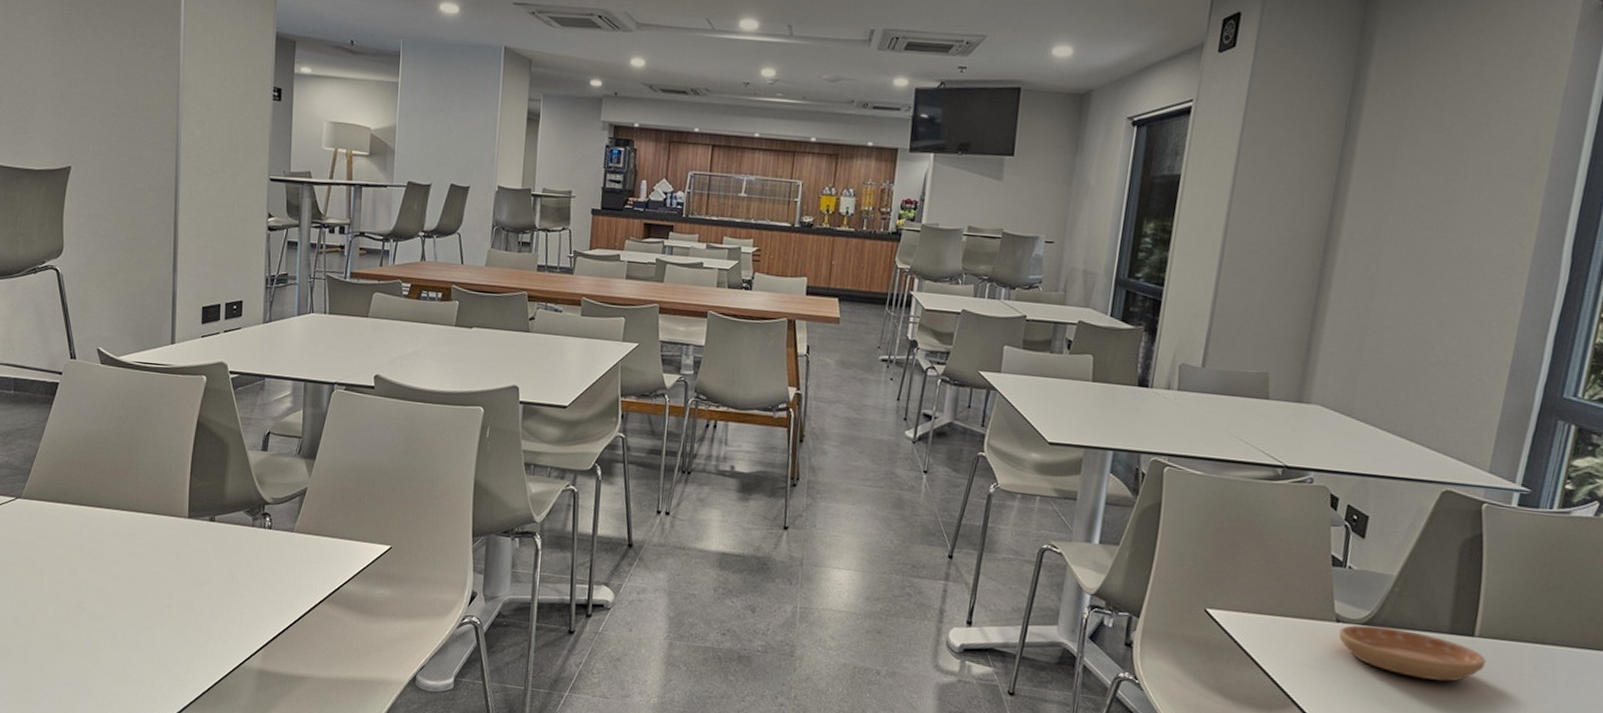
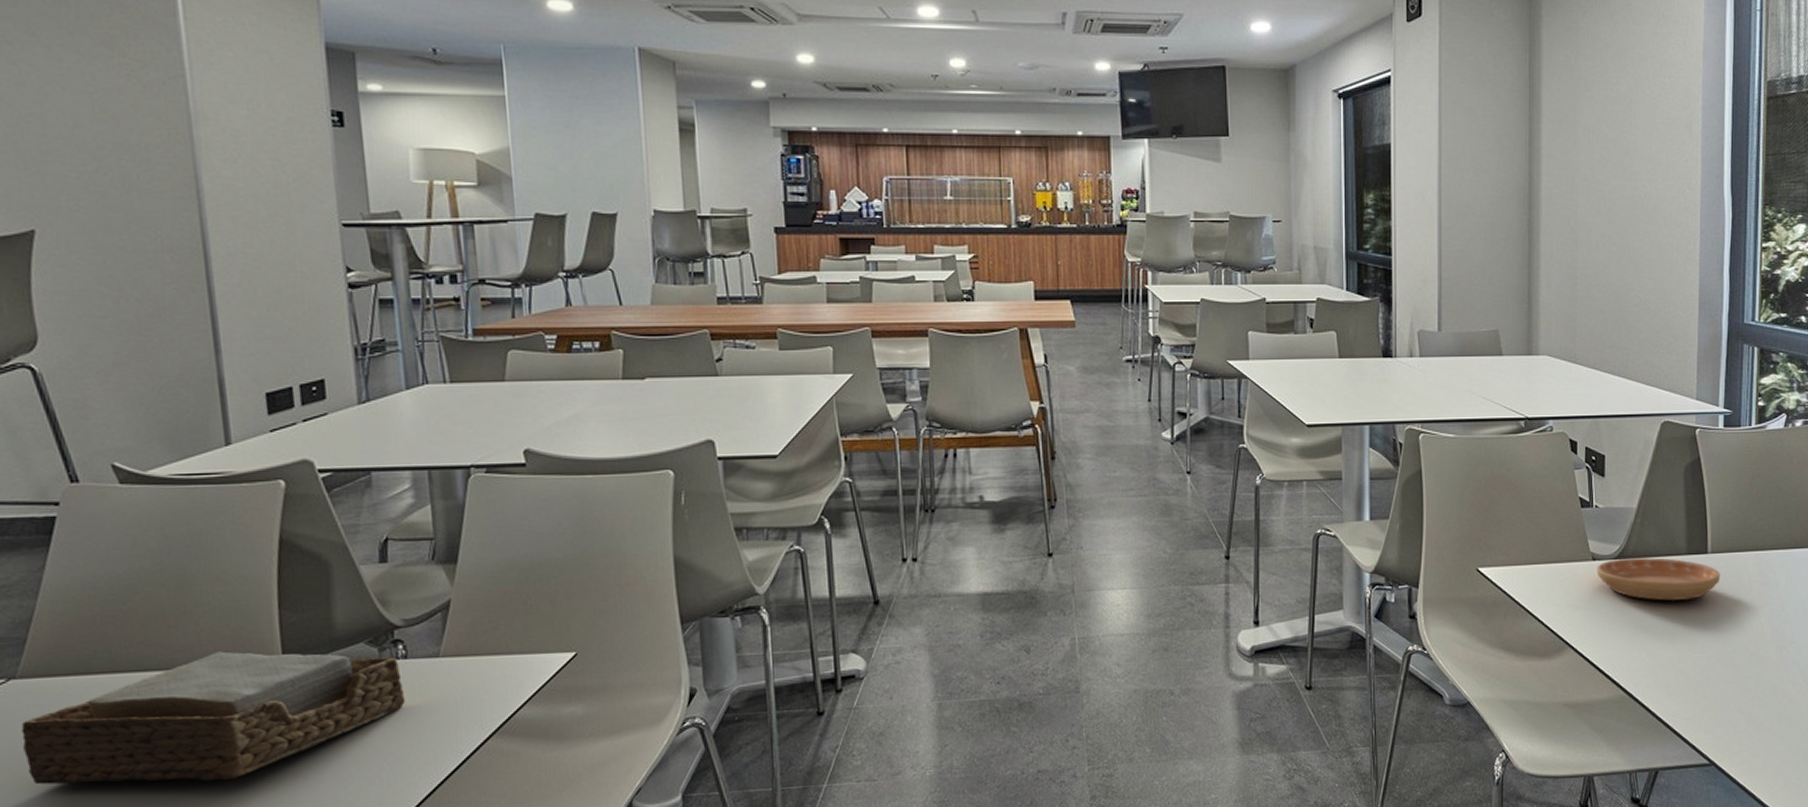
napkin holder: none [20,501,266,600] -> present [21,651,406,785]

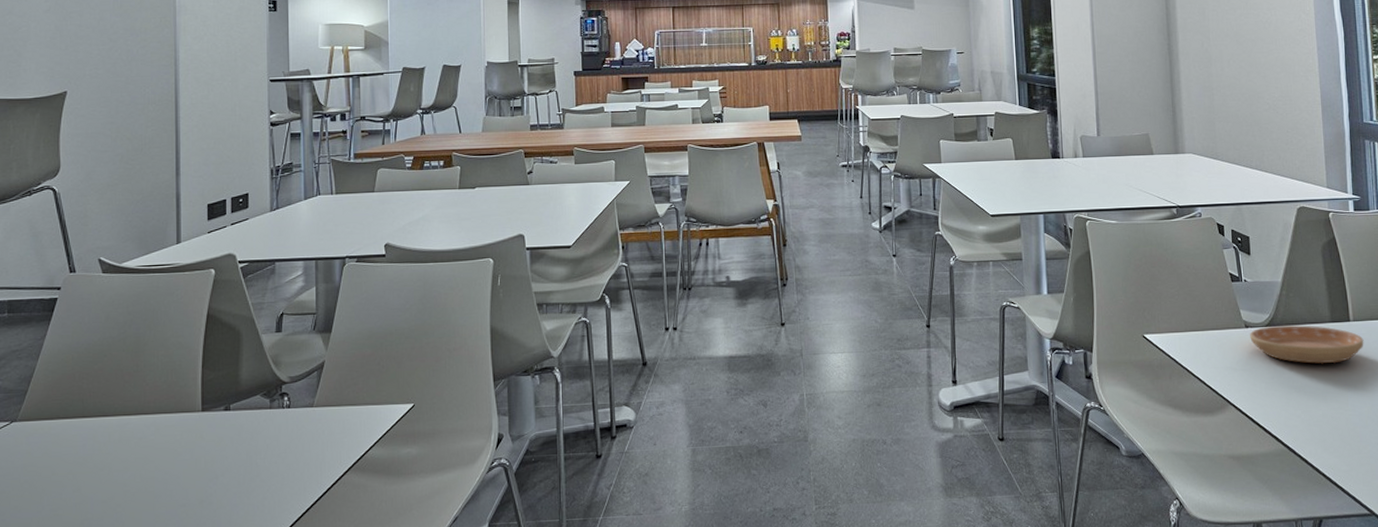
napkin holder: present [21,651,406,785] -> none [16,401,287,505]

